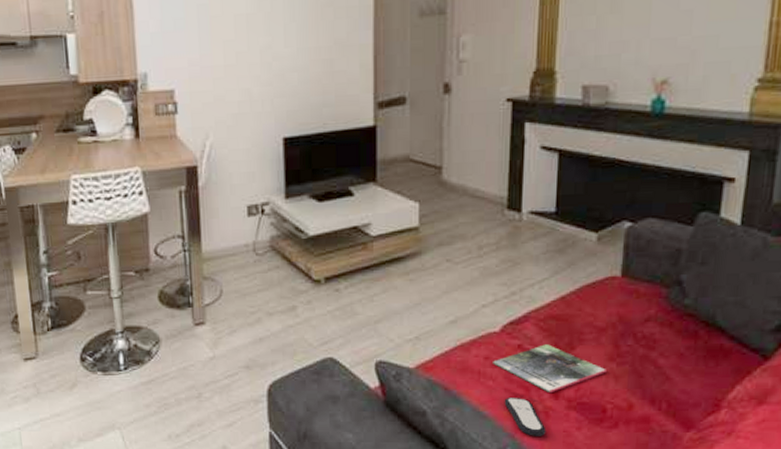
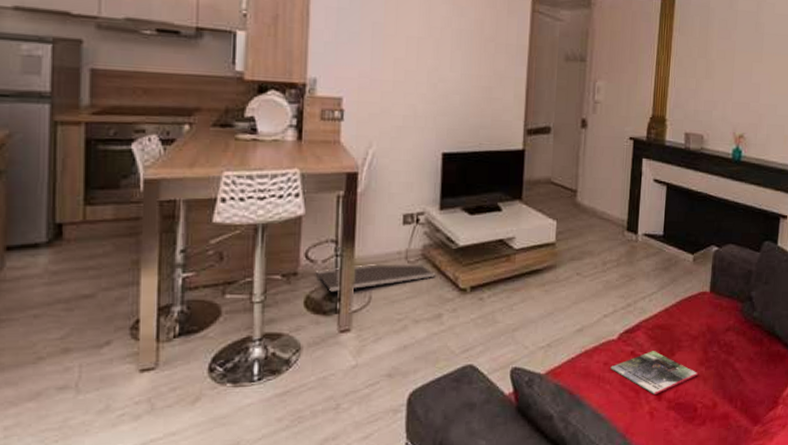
door mat: none [165,256,287,288] -> present [315,264,436,293]
remote control: present [504,398,547,436] -> none [618,400,651,436]

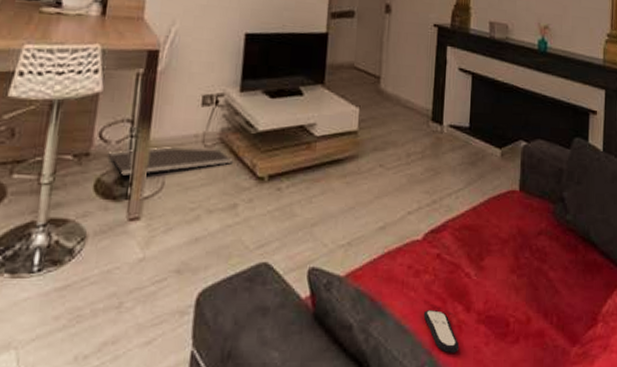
magazine: present [610,351,698,395] -> none [415,254,509,306]
remote control: none [618,400,651,436] -> present [423,310,460,353]

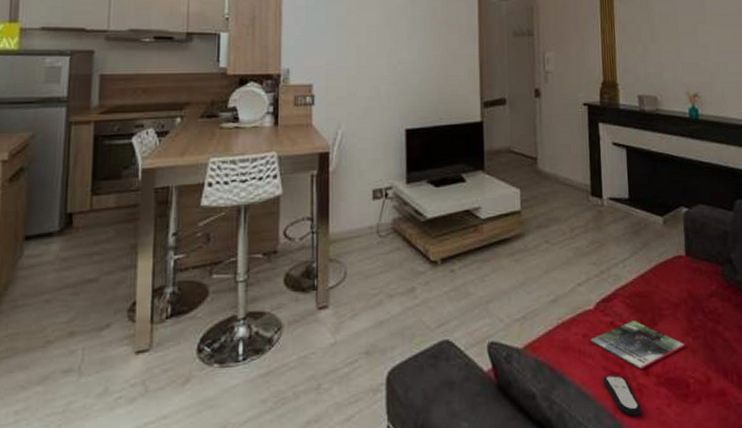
door mat: present [108,147,233,177] -> none [293,238,407,270]
magazine: none [415,254,509,306] -> present [590,321,685,370]

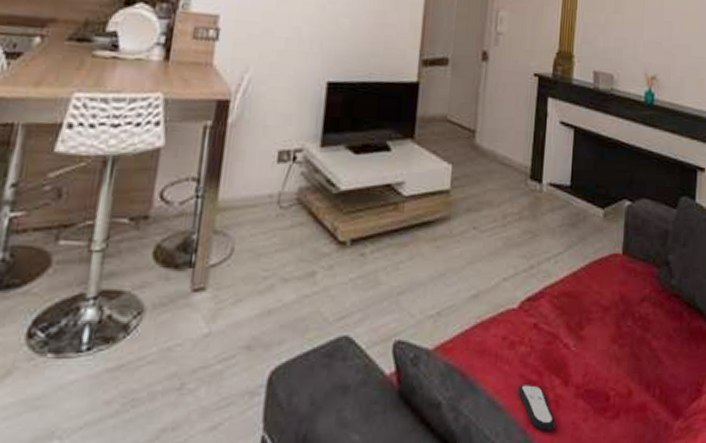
magazine: present [590,321,685,370] -> none [510,324,610,379]

